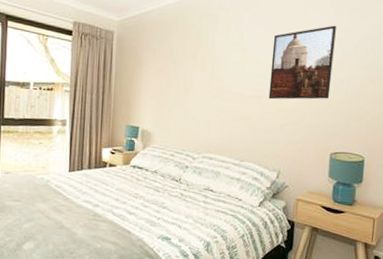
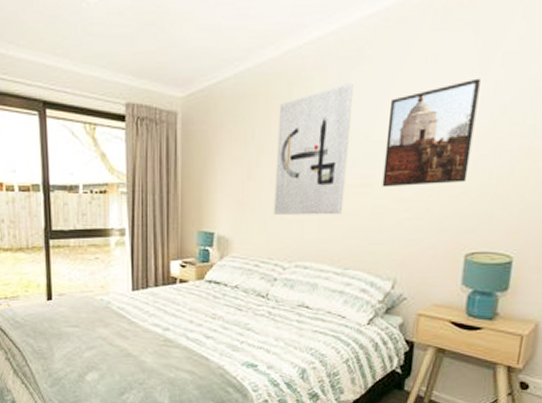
wall art: none [186,21,247,119] -> present [273,83,353,215]

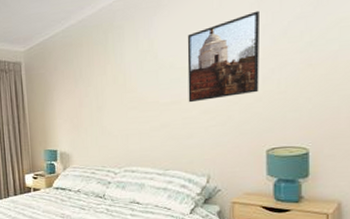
wall art: present [273,83,353,215] -> none [99,26,159,132]

